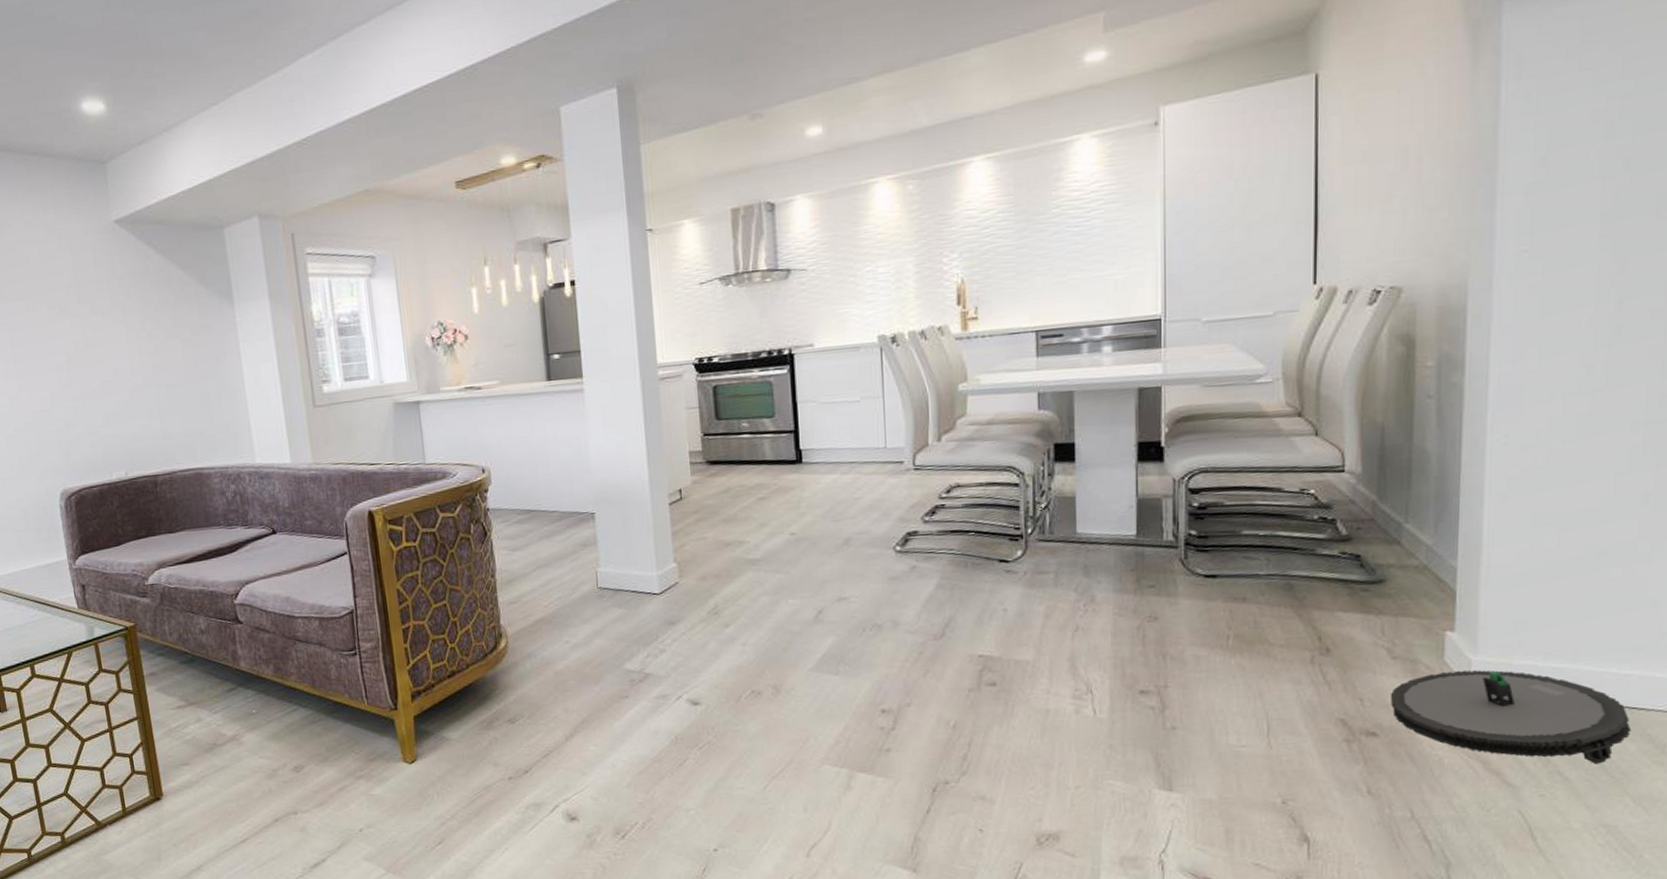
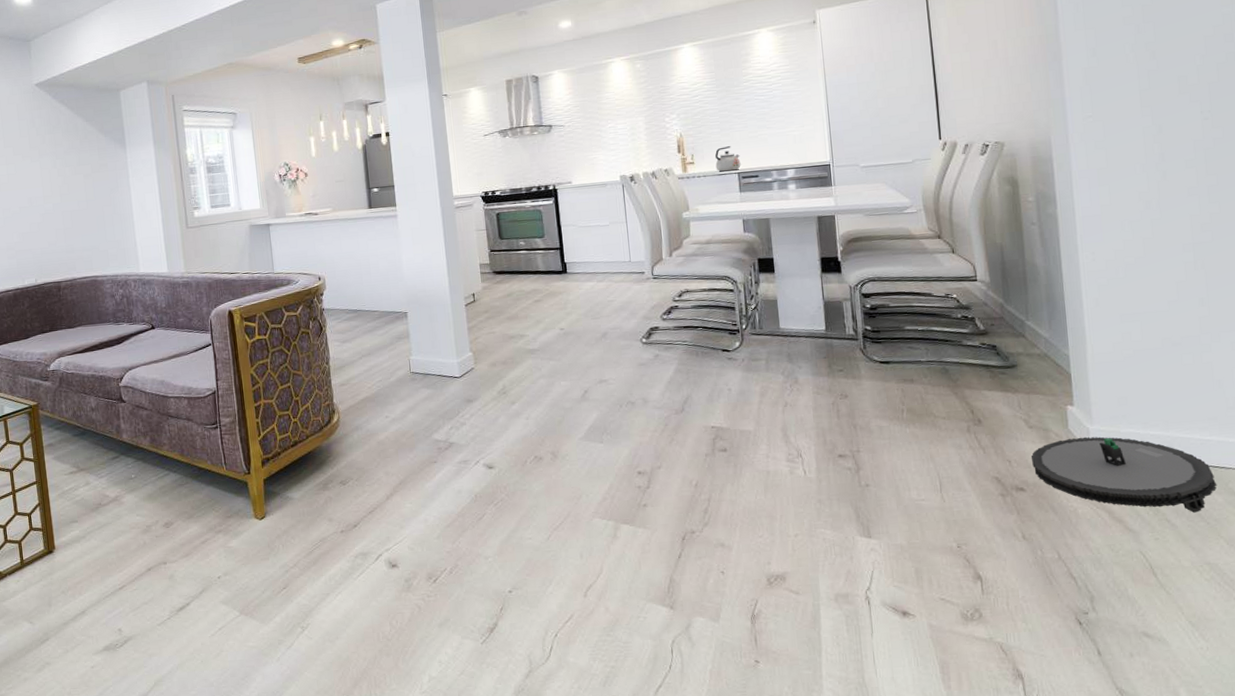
kettle: none [1006,295,1041,330] -> present [715,146,741,172]

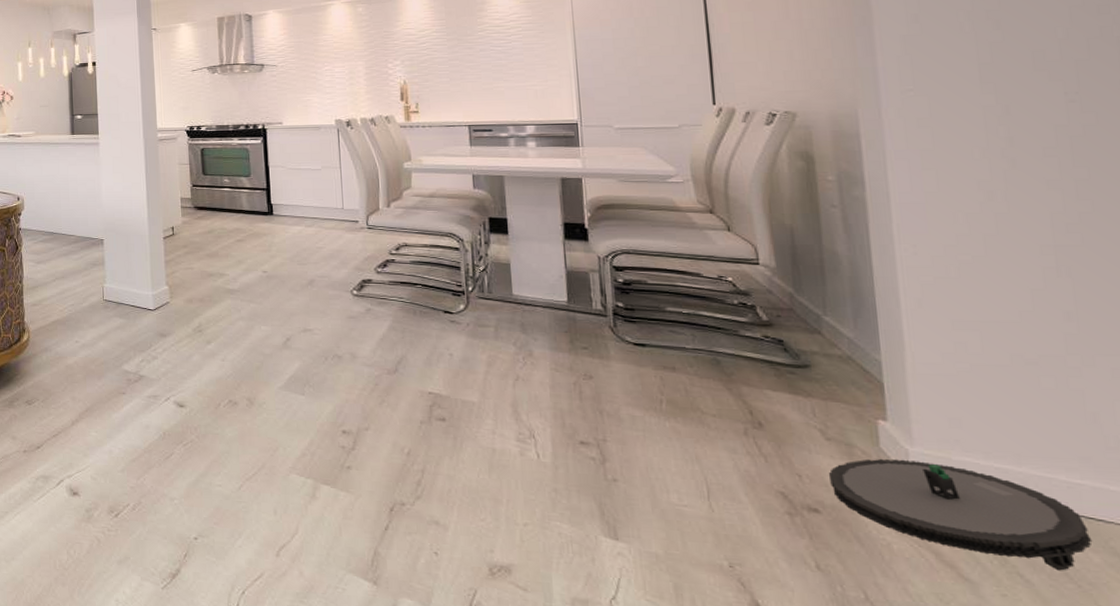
kettle: present [715,146,741,172] -> none [443,97,472,123]

